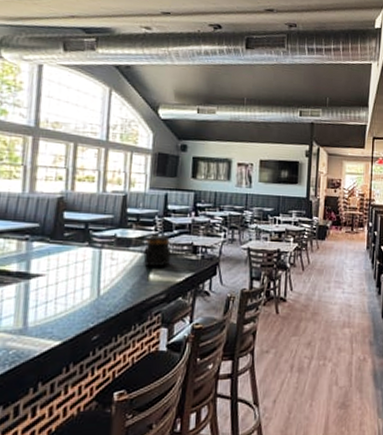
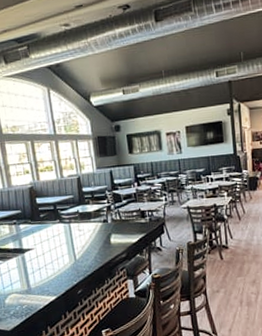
jar: present [143,234,172,267] -> none [102,205,126,233]

